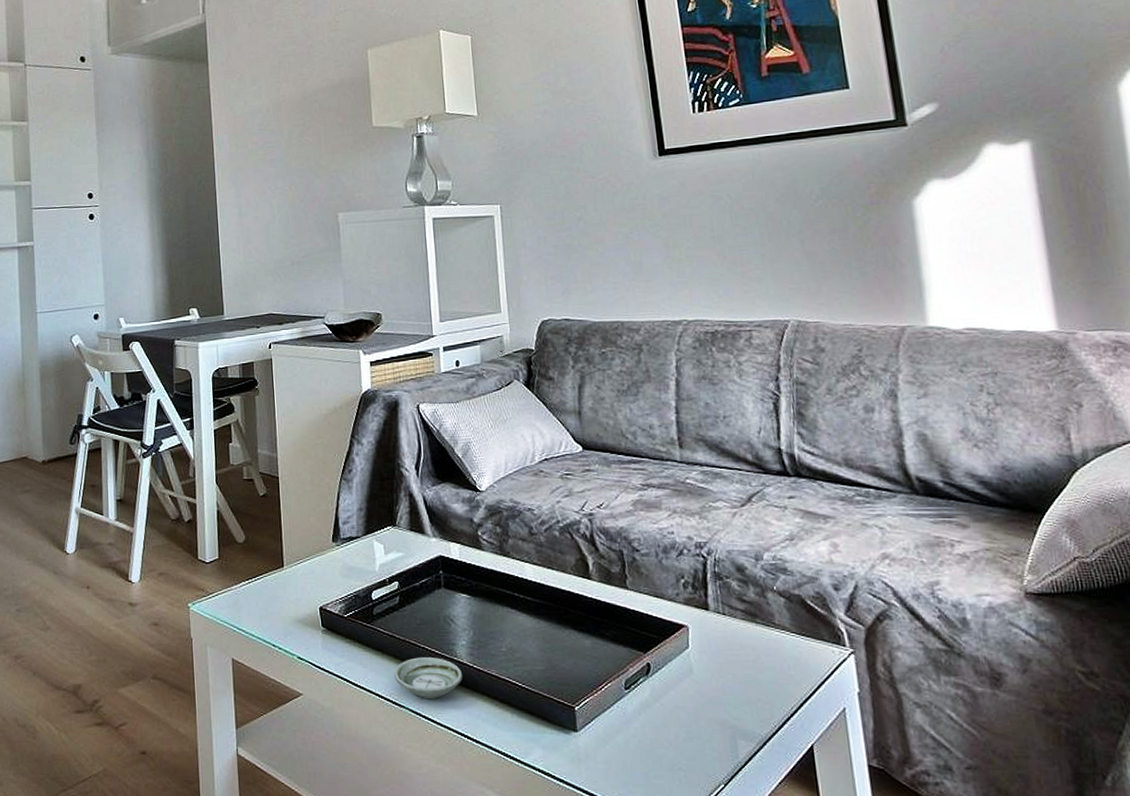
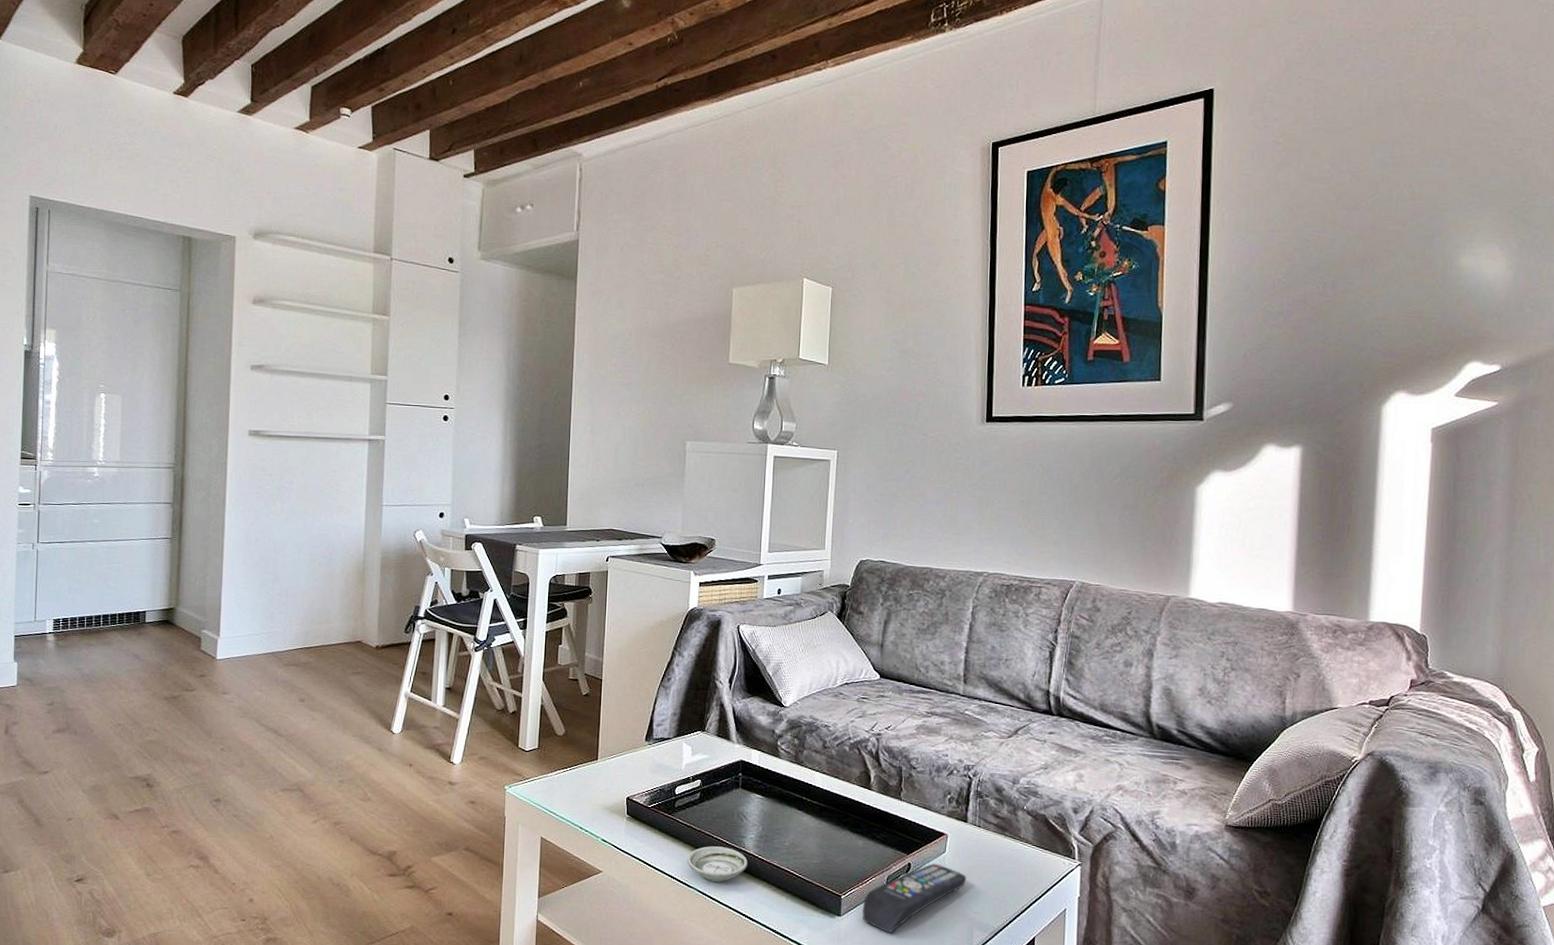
remote control: none [601,661,720,749] -> present [862,863,967,933]

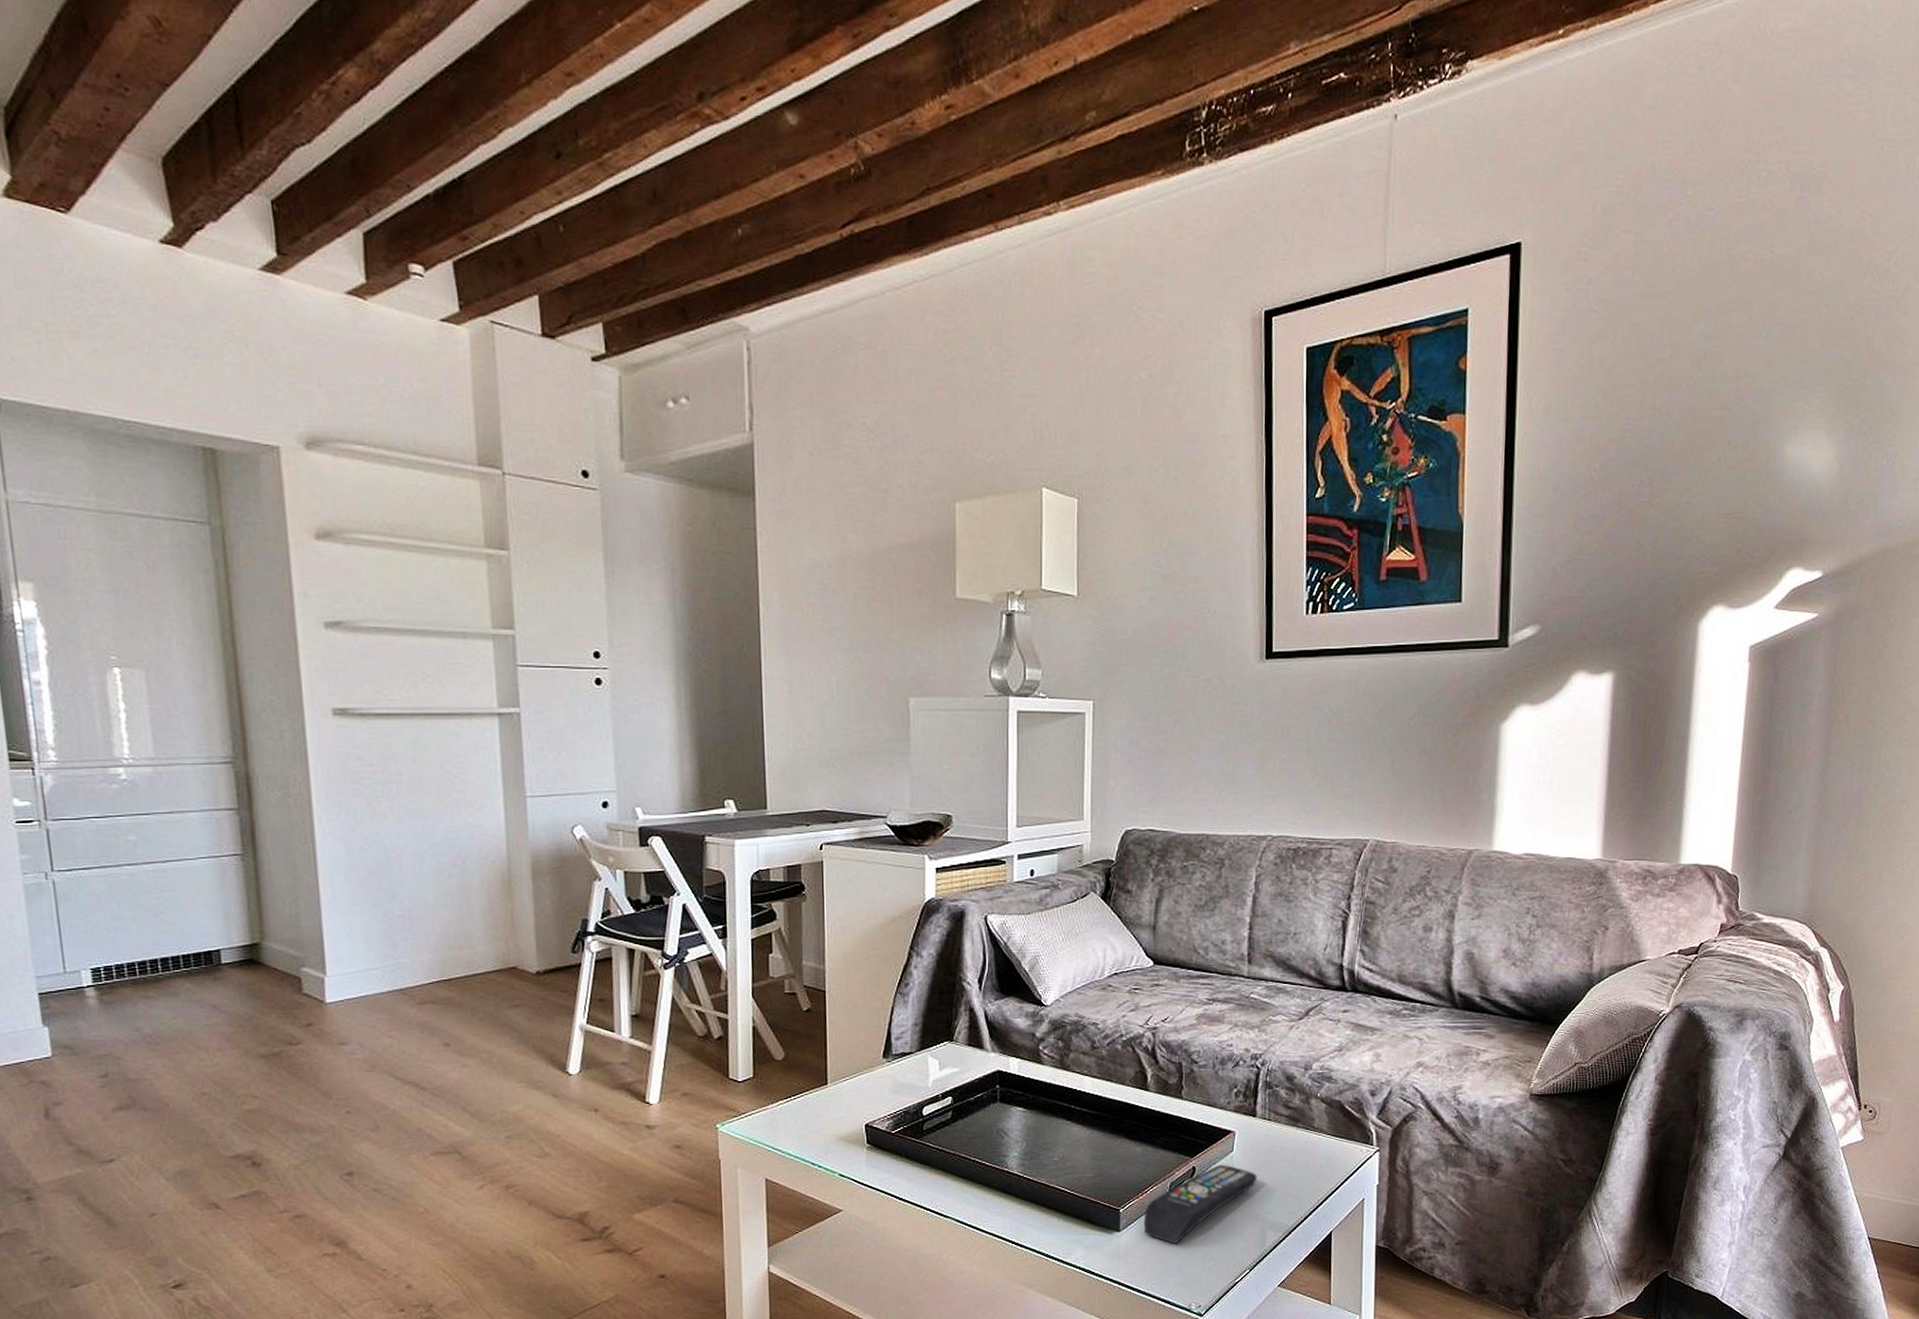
saucer: present [687,846,747,882] -> none [942,1169,1011,1208]

